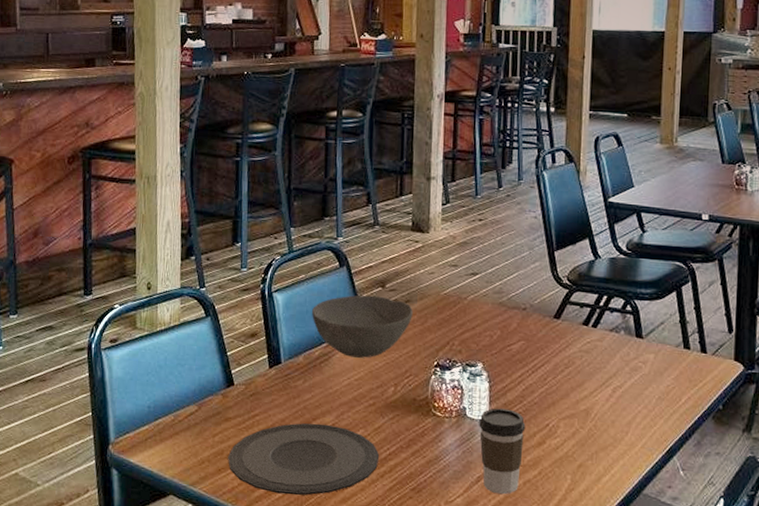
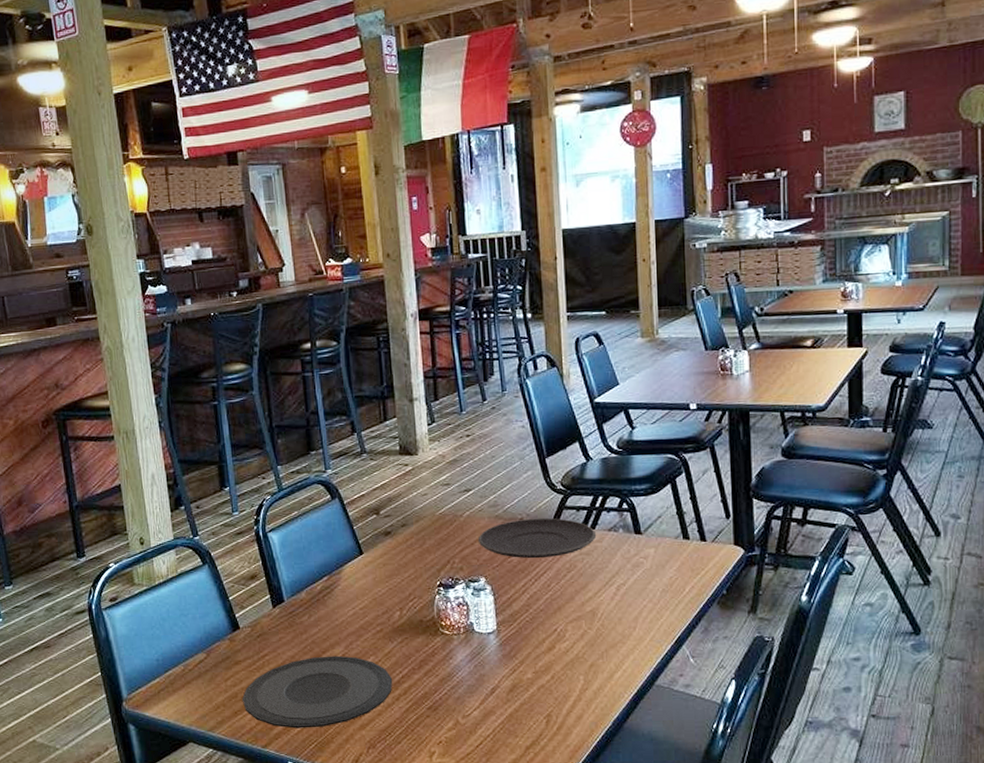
bowl: present [312,295,413,358] -> none [309,523,410,587]
plate: none [479,309,598,351] -> present [477,518,597,559]
coffee cup: present [479,408,526,495] -> none [487,619,534,703]

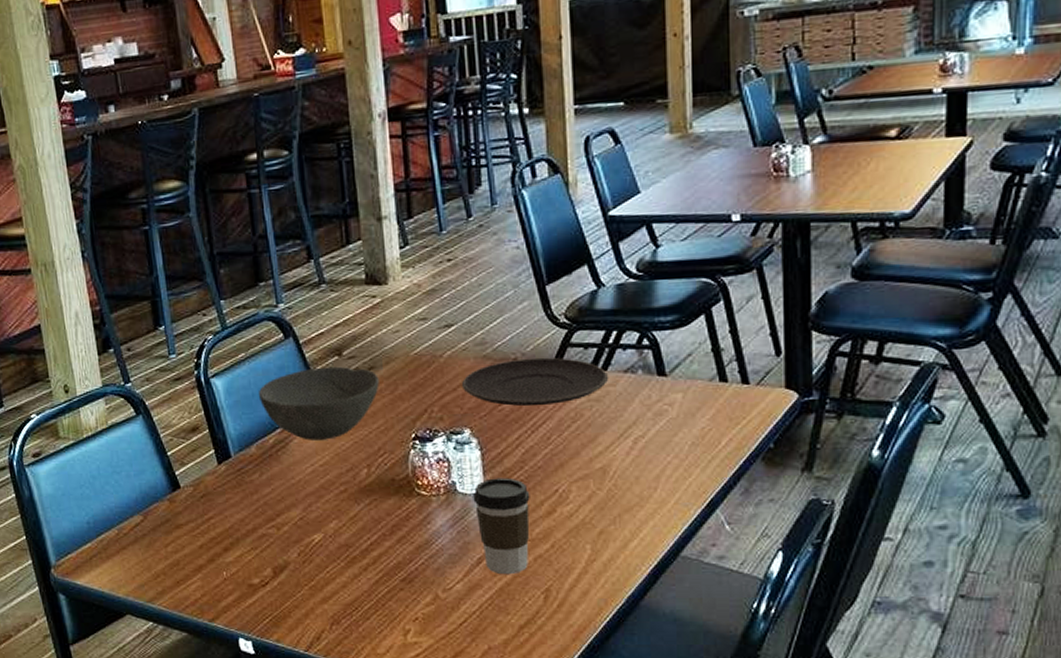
plate: present [242,655,393,729] -> none [185,519,360,601]
bowl: none [309,523,410,587] -> present [259,366,379,440]
coffee cup: none [487,619,534,703] -> present [473,477,530,575]

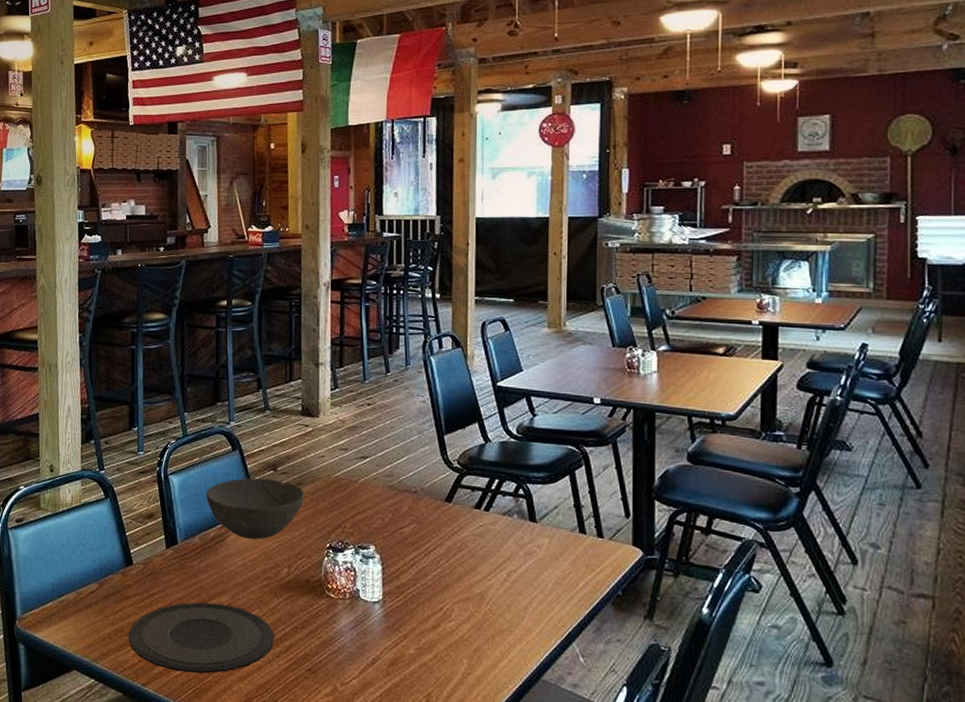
plate: none [185,519,360,601] -> present [128,602,275,674]
plate: present [461,357,609,407] -> none [370,492,490,534]
coffee cup: present [473,477,530,575] -> none [373,590,420,678]

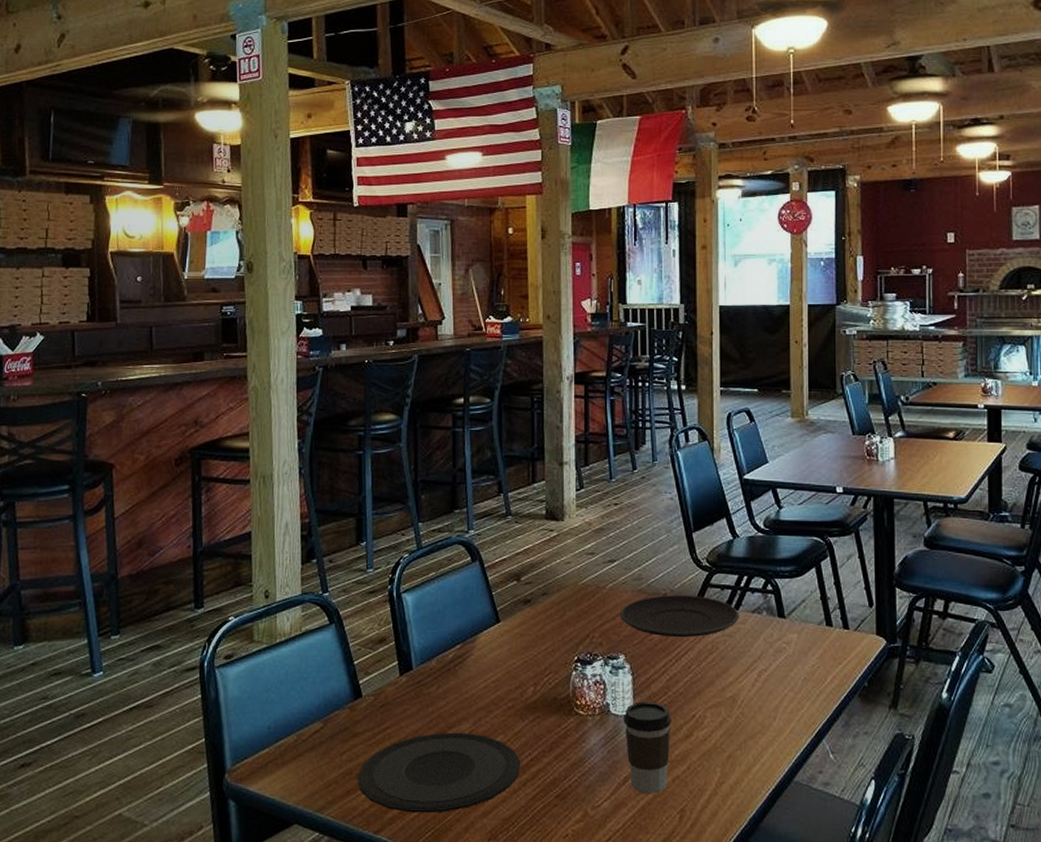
bowl: present [206,478,305,540] -> none [444,590,550,658]
plate: none [370,492,490,534] -> present [619,594,740,638]
coffee cup: none [373,590,420,678] -> present [623,701,672,794]

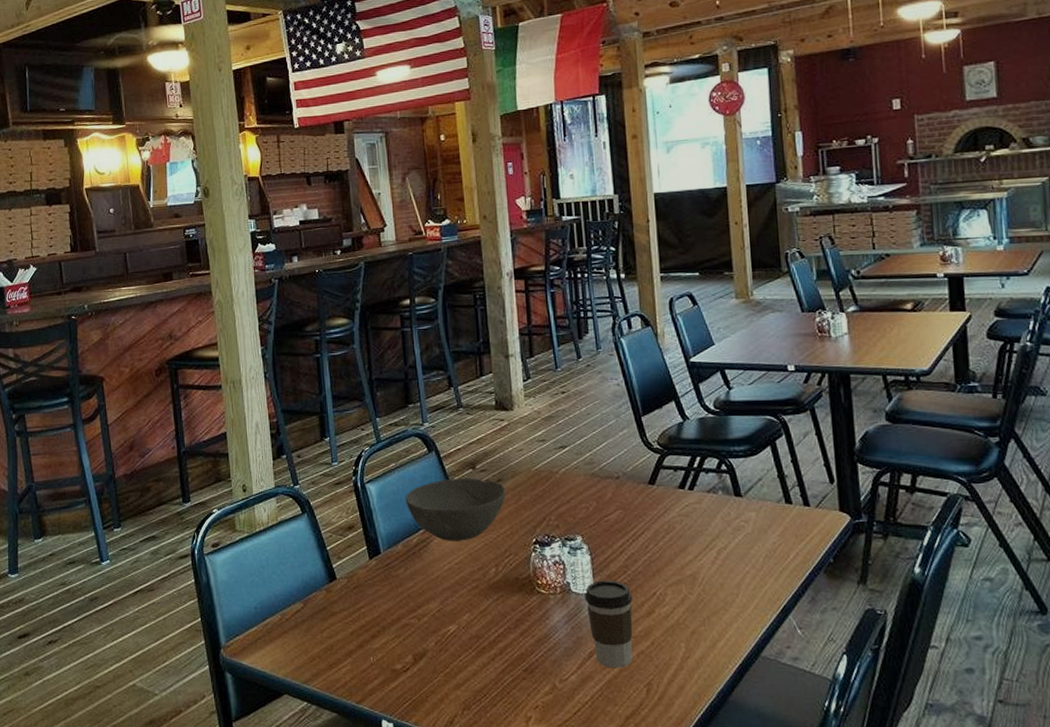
plate: present [357,732,521,813] -> none [338,611,489,685]
bowl: none [444,590,550,658] -> present [406,478,506,541]
plate: present [619,594,740,638] -> none [573,477,695,519]

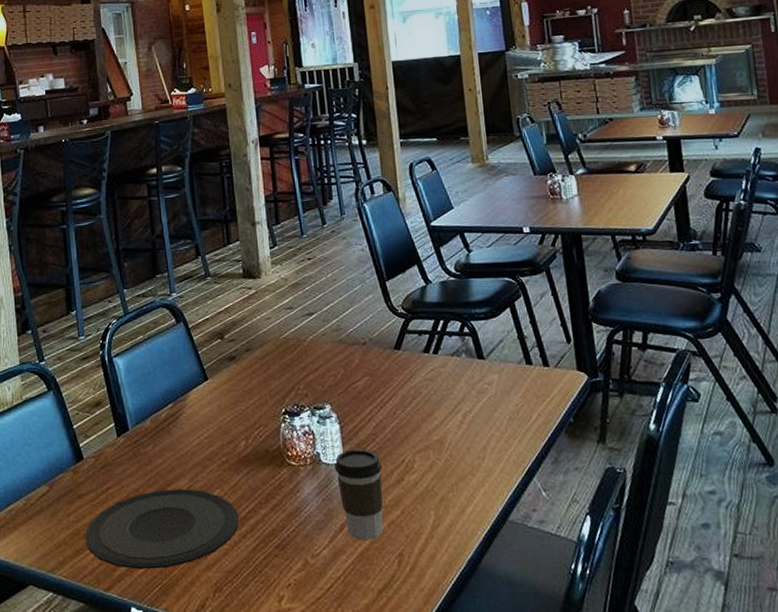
plate: none [338,611,489,685] -> present [85,488,239,570]
bowl: present [406,478,506,541] -> none [154,348,255,415]

